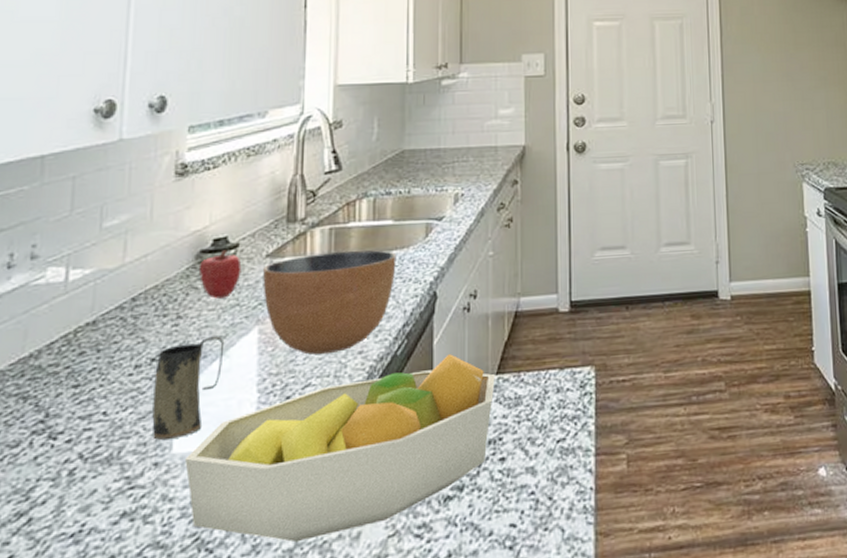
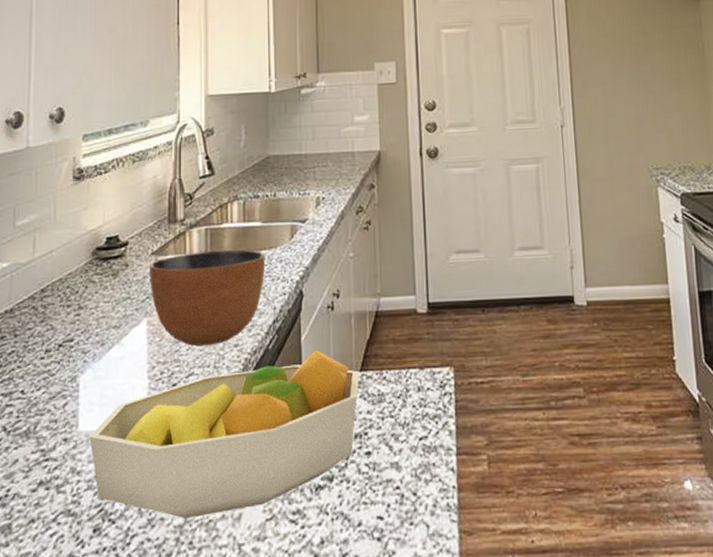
mug: present [152,336,225,440] -> none [61,326,119,418]
apple: present [198,250,242,299] -> none [95,247,131,292]

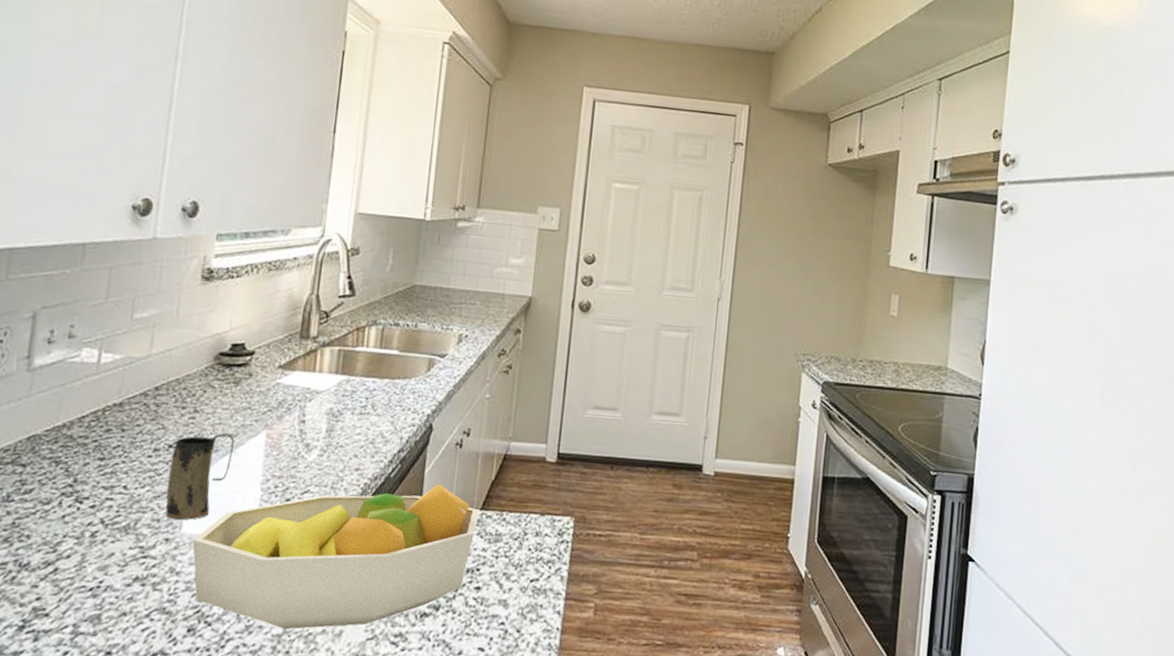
mug: none [61,326,119,418] -> present [165,433,235,520]
bowl: present [150,249,266,347] -> none [273,371,399,466]

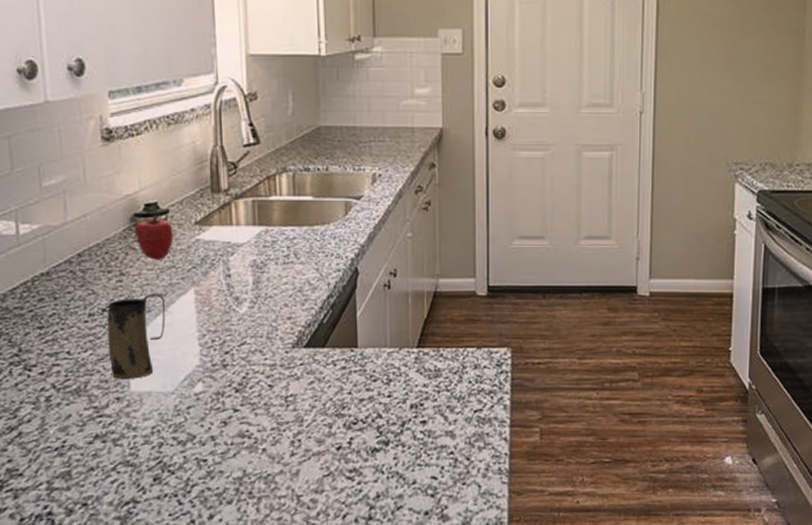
fruit bowl: present [192,484,479,630] -> none [142,326,416,473]
apple: none [216,355,256,400] -> present [134,215,174,260]

